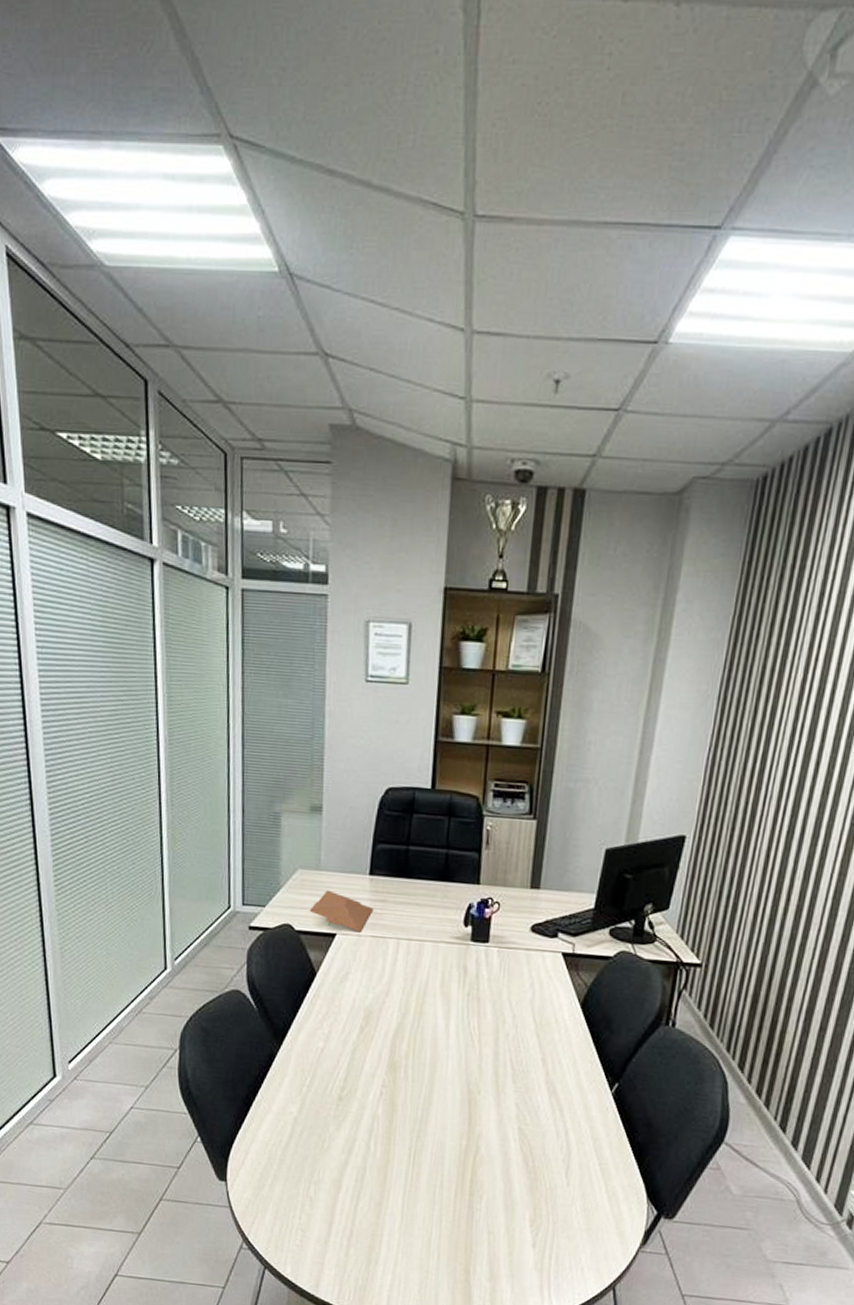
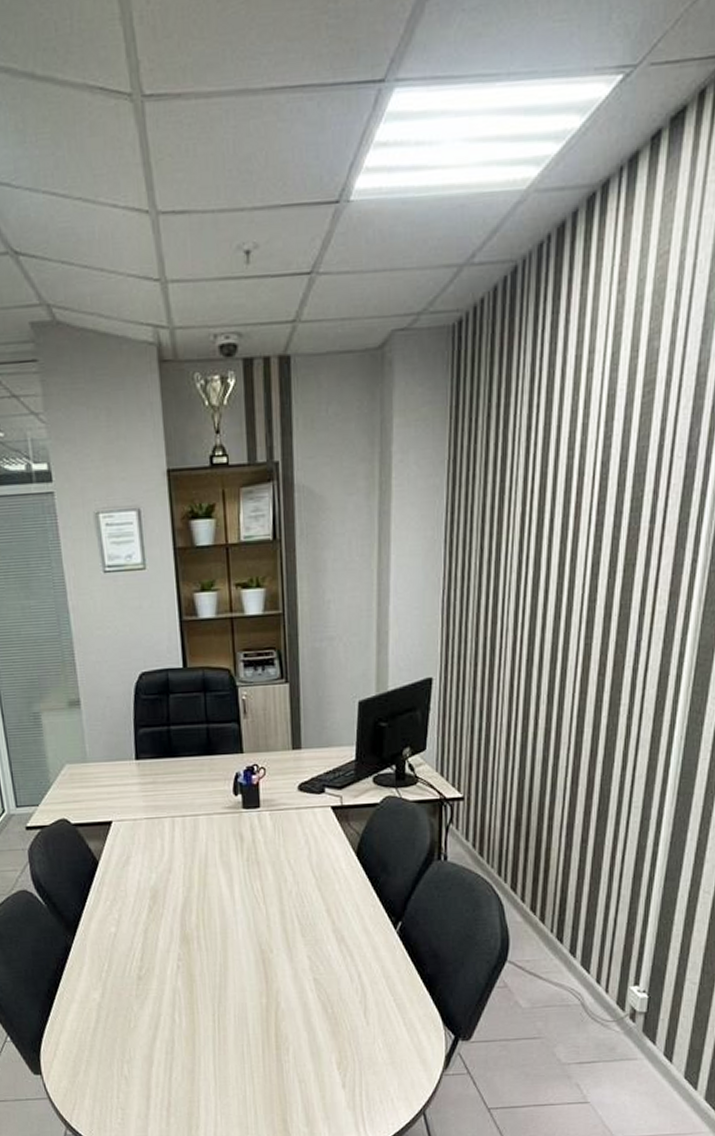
papers: present [309,890,374,933] -> none [82,780,145,817]

